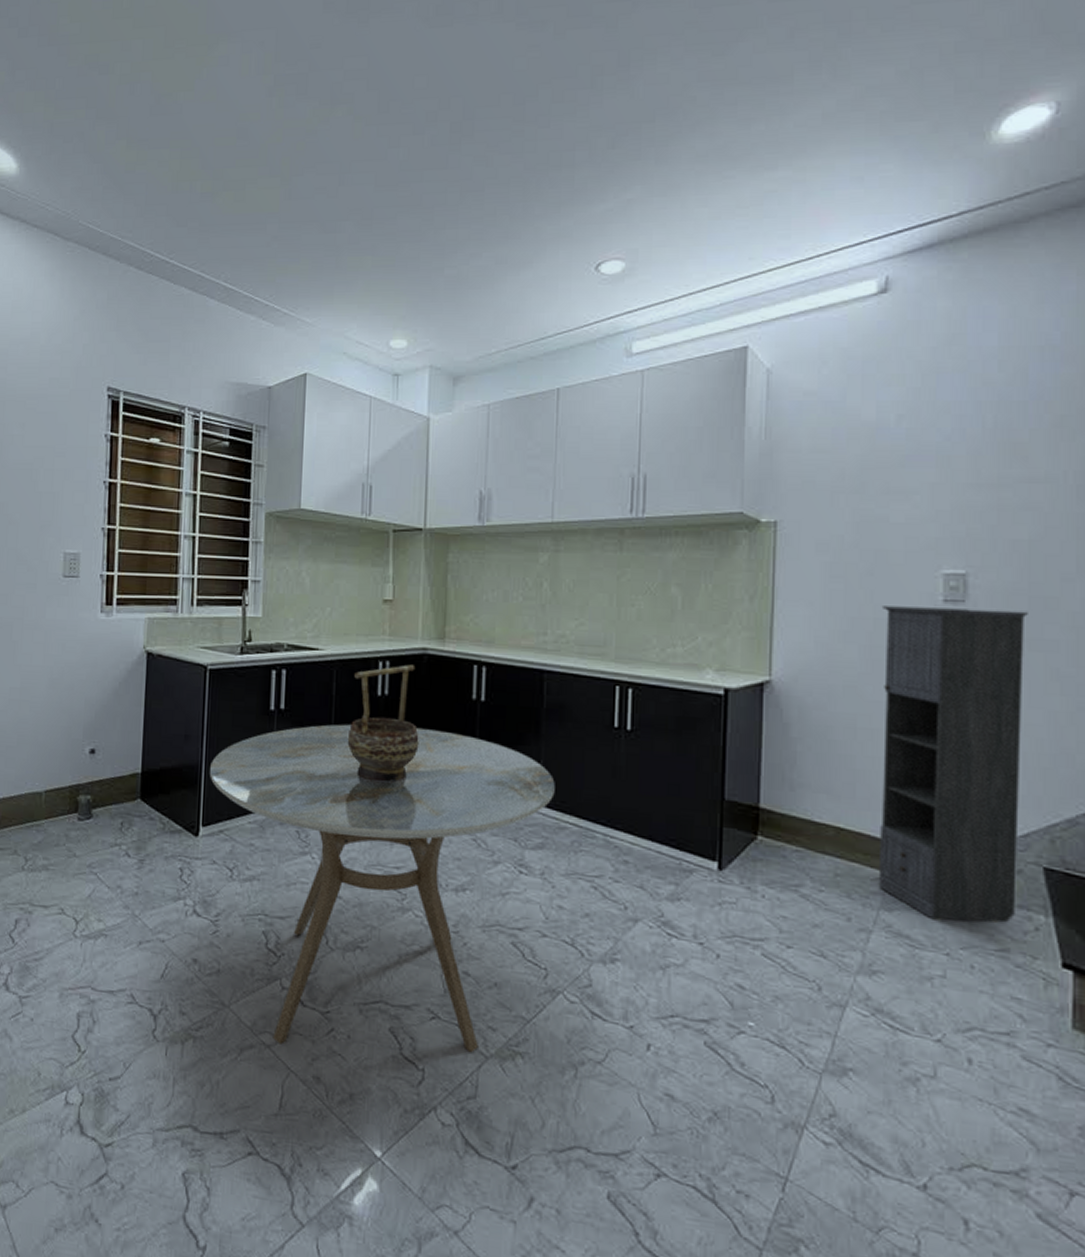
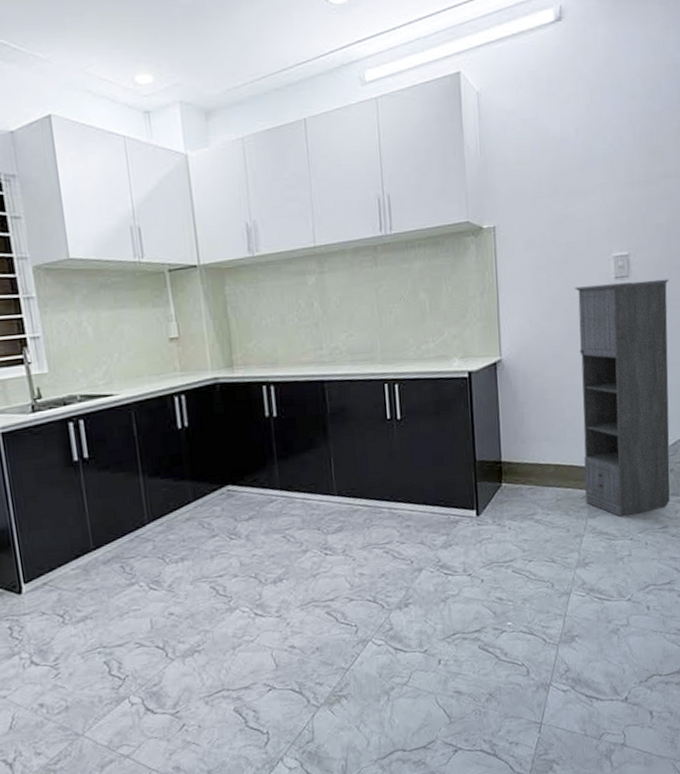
dining table: present [210,724,555,1054] -> none [21,449,346,752]
decorative bowl: present [347,665,419,783] -> none [152,395,224,507]

